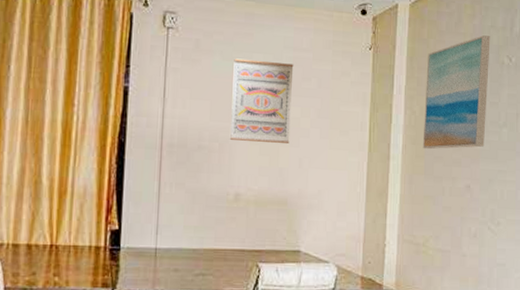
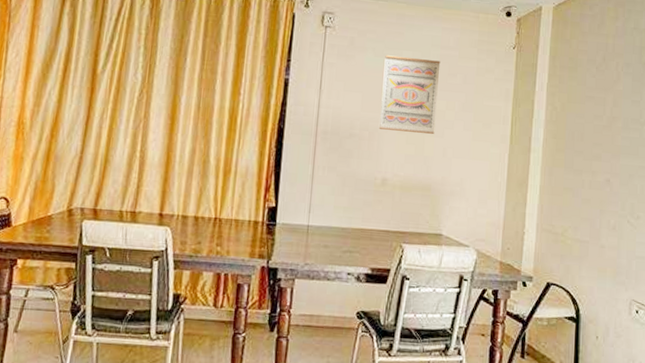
wall art: present [422,35,491,150] -> none [563,37,633,144]

